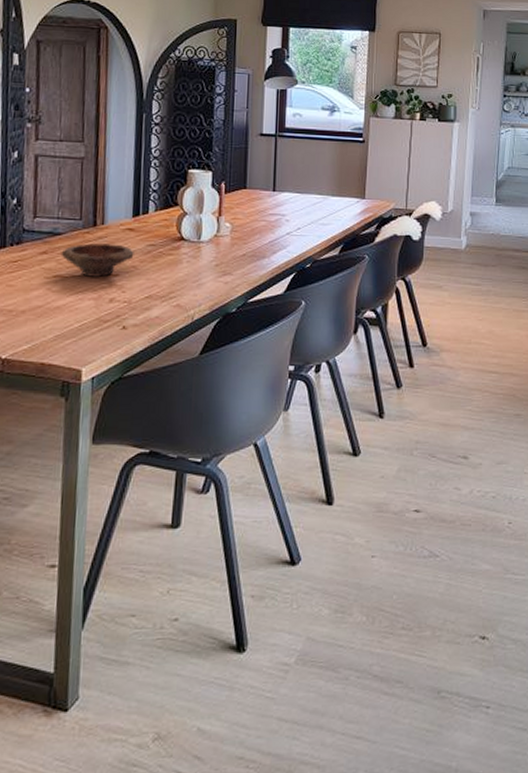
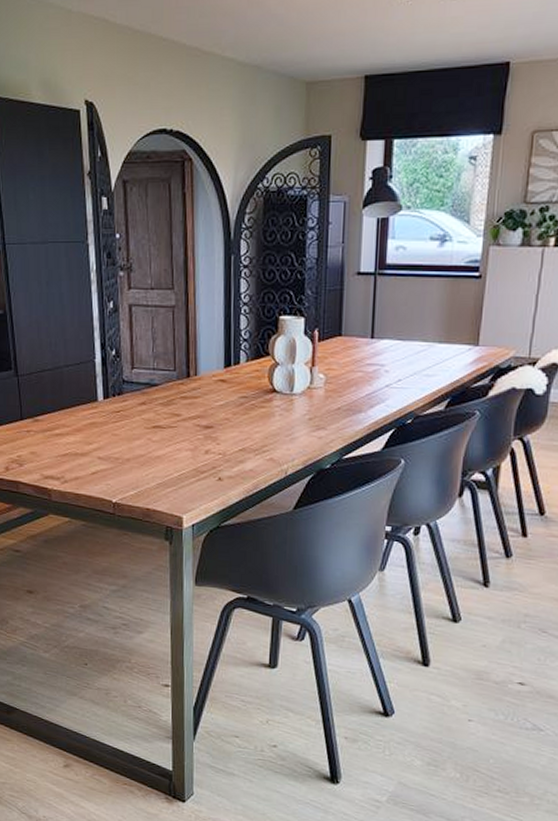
bowl: present [61,243,134,277] -> none [158,395,227,429]

